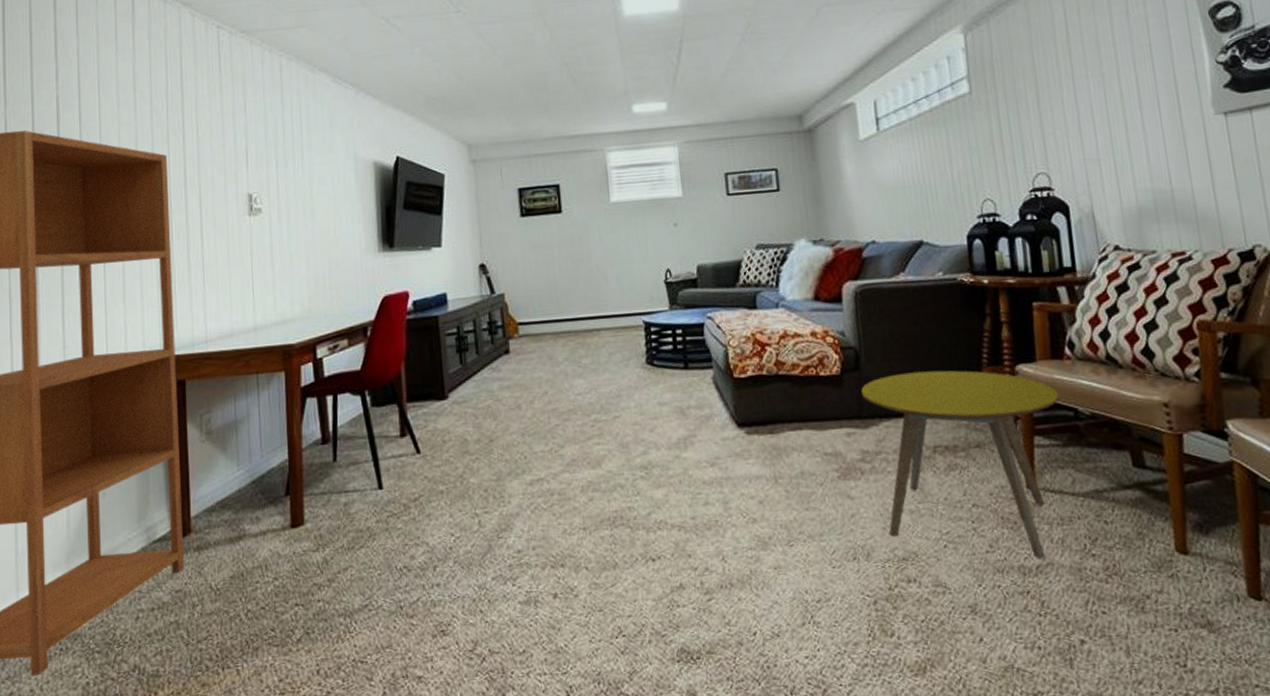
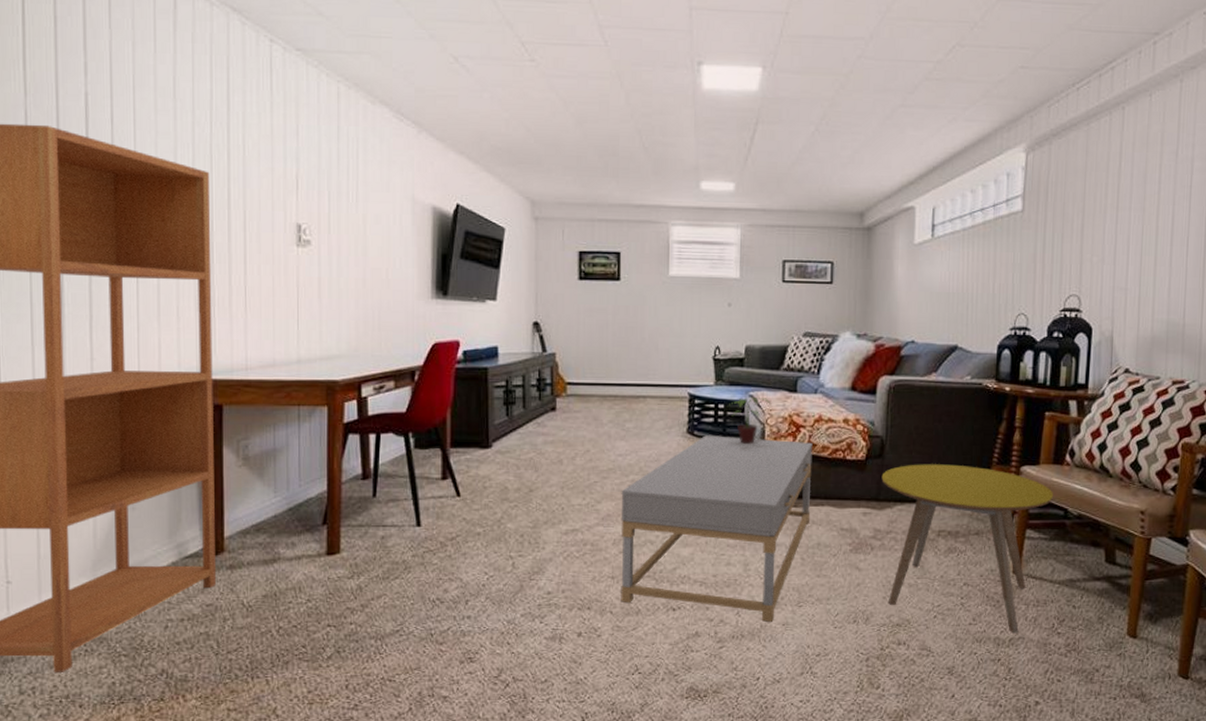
coffee table: none [584,361,789,567] -> present [621,435,813,622]
potted plant: none [687,317,732,370] -> present [729,396,771,444]

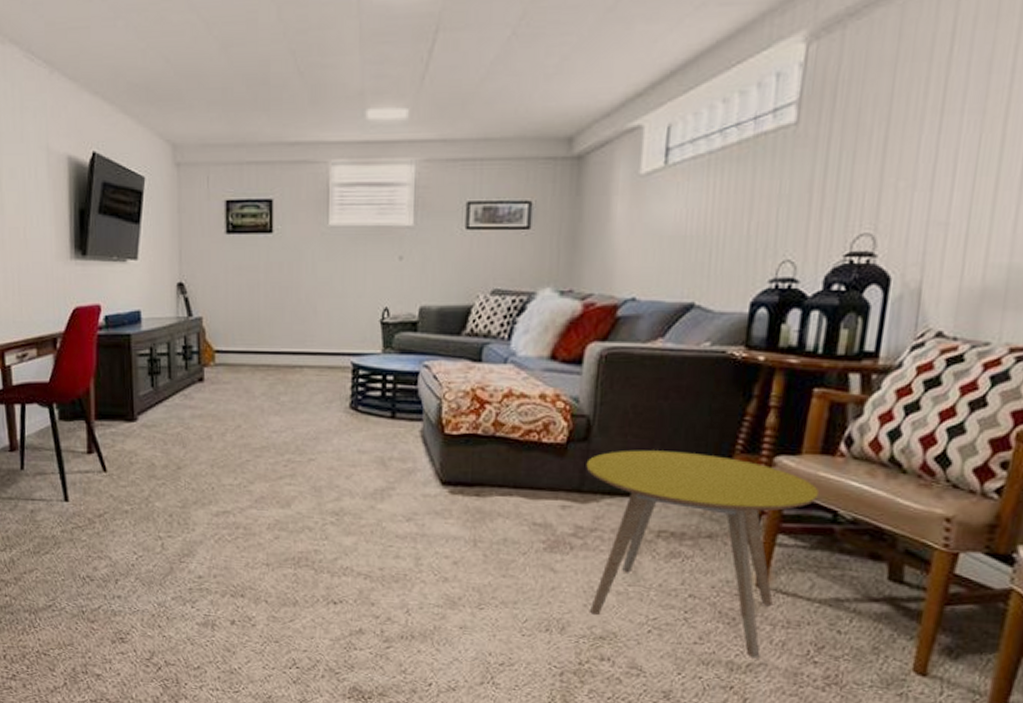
coffee table: present [621,435,813,622] -> none [276,411,500,624]
potted plant: present [729,396,771,444] -> none [399,366,450,422]

